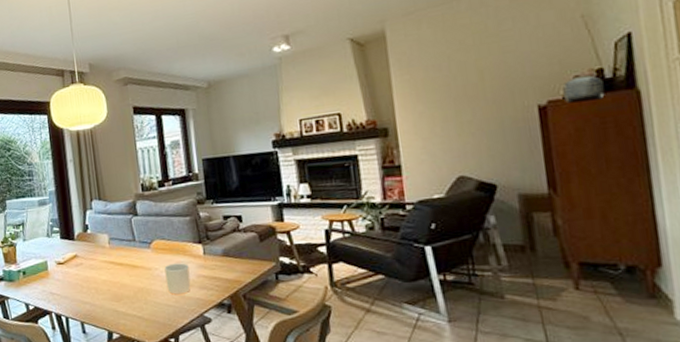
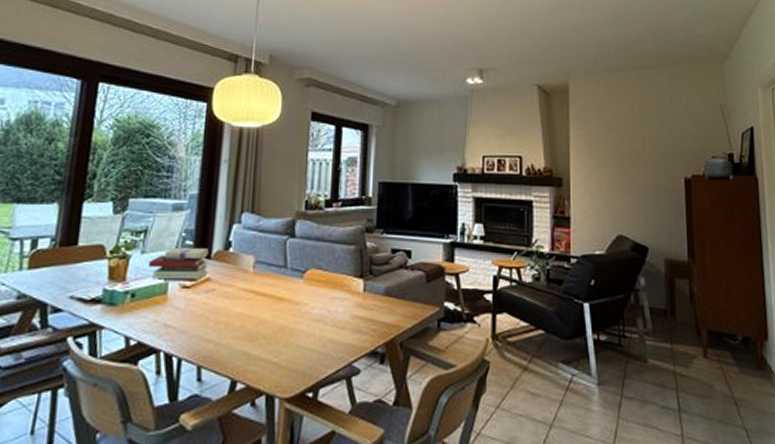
books: none [30,232,75,260] -> present [149,247,209,282]
mug: present [164,263,191,295] -> none [314,299,344,337]

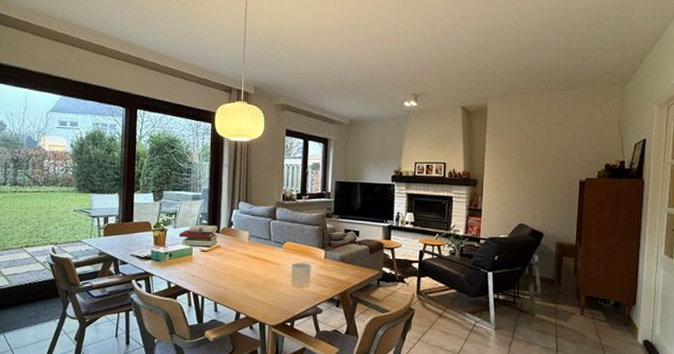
mug: none [314,299,344,337] -> present [291,262,311,288]
decorative jar: present [704,156,734,181] -> none [597,163,624,183]

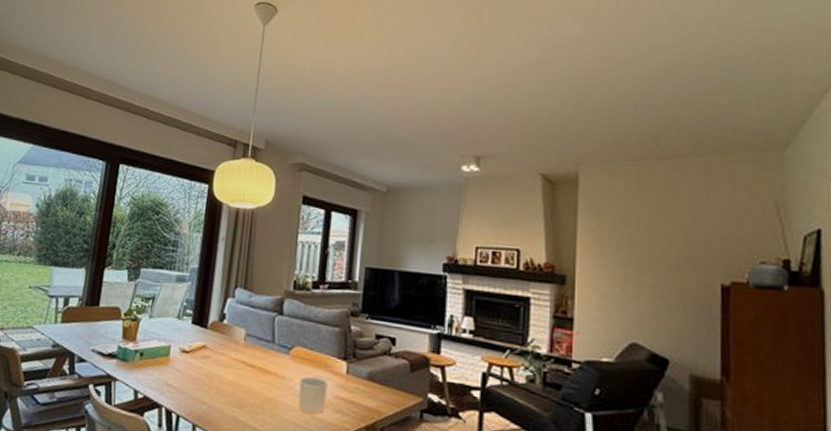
books: present [179,224,218,248] -> none [155,314,206,348]
decorative jar: none [597,163,624,183] -> present [748,262,791,292]

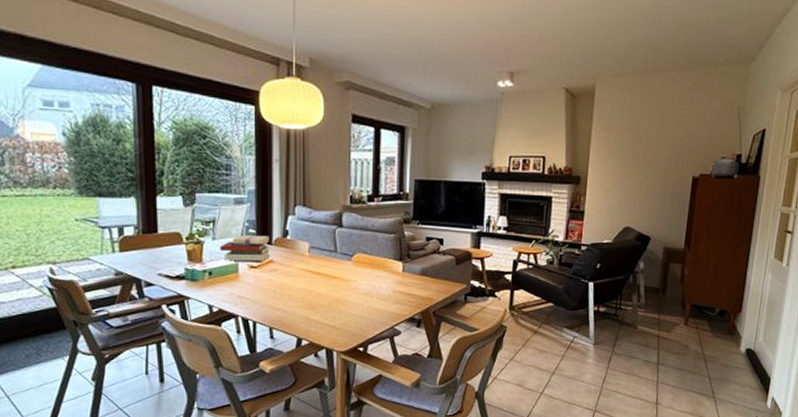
books: none [155,314,206,348] -> present [220,234,271,263]
mug: present [298,376,327,415] -> none [362,277,387,307]

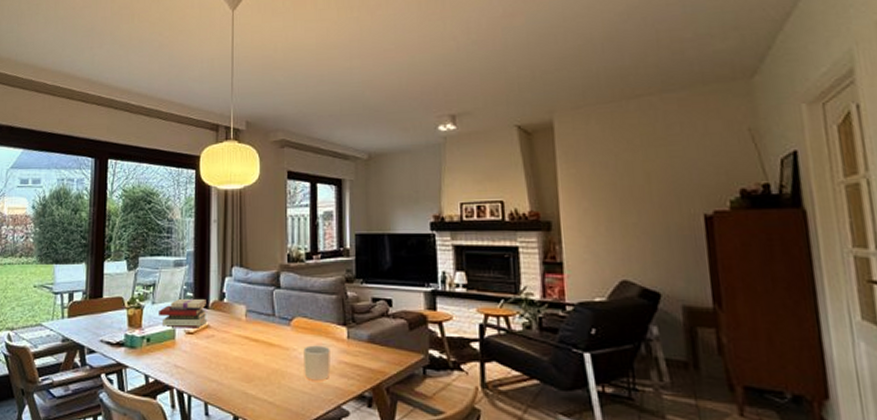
mug: none [362,277,387,307] -> present [303,345,331,381]
decorative jar: present [711,157,740,179] -> none [729,188,772,216]

